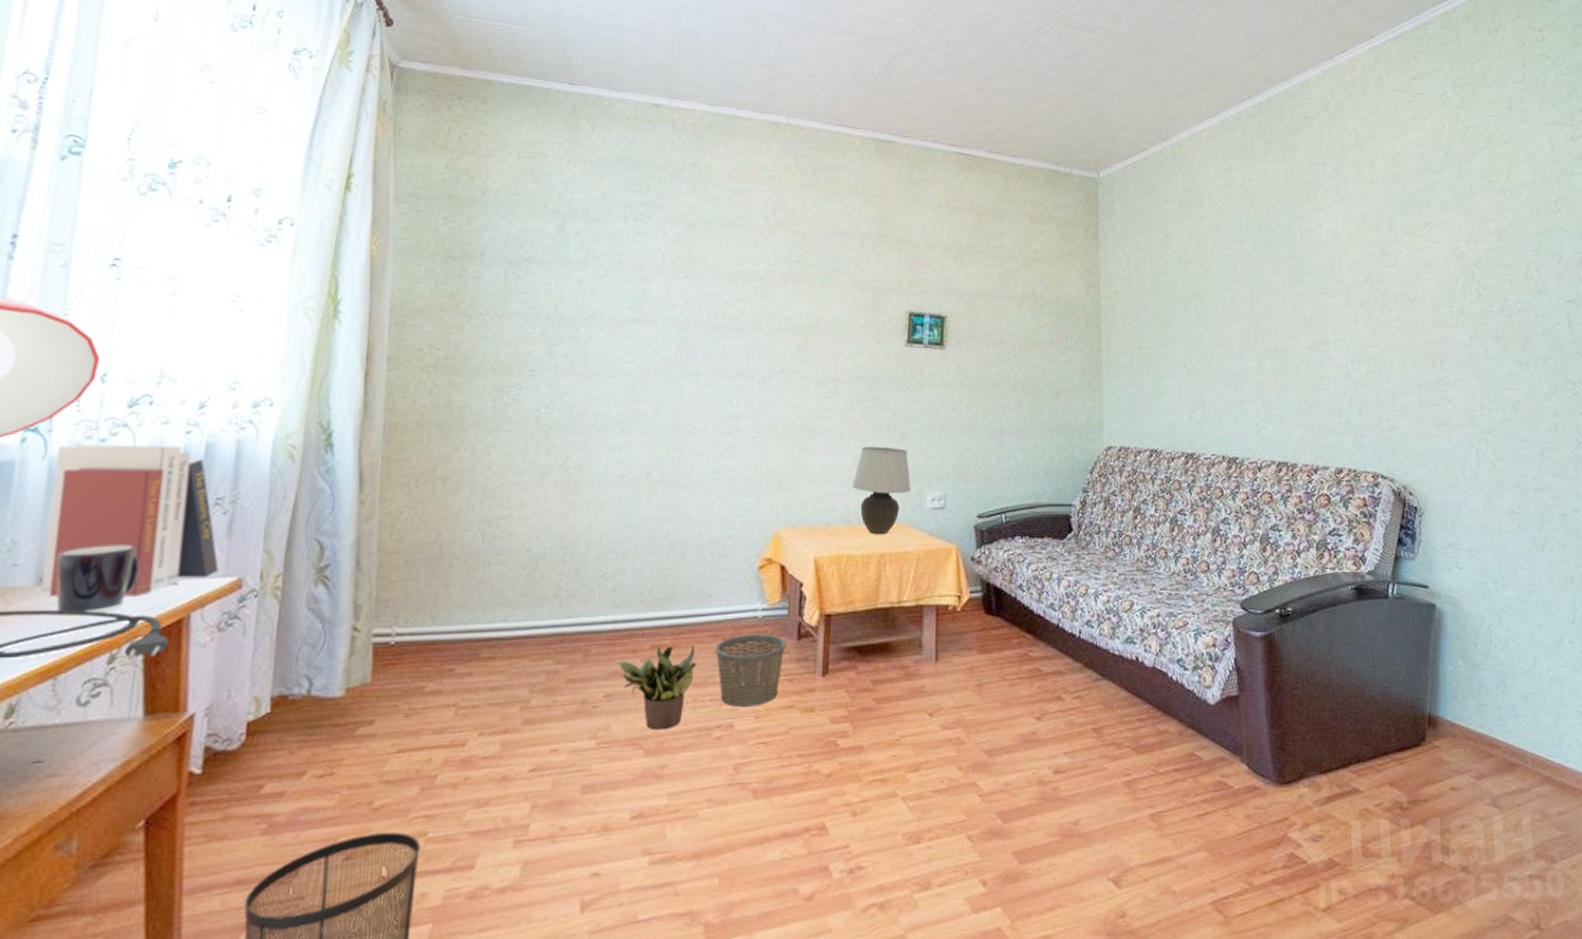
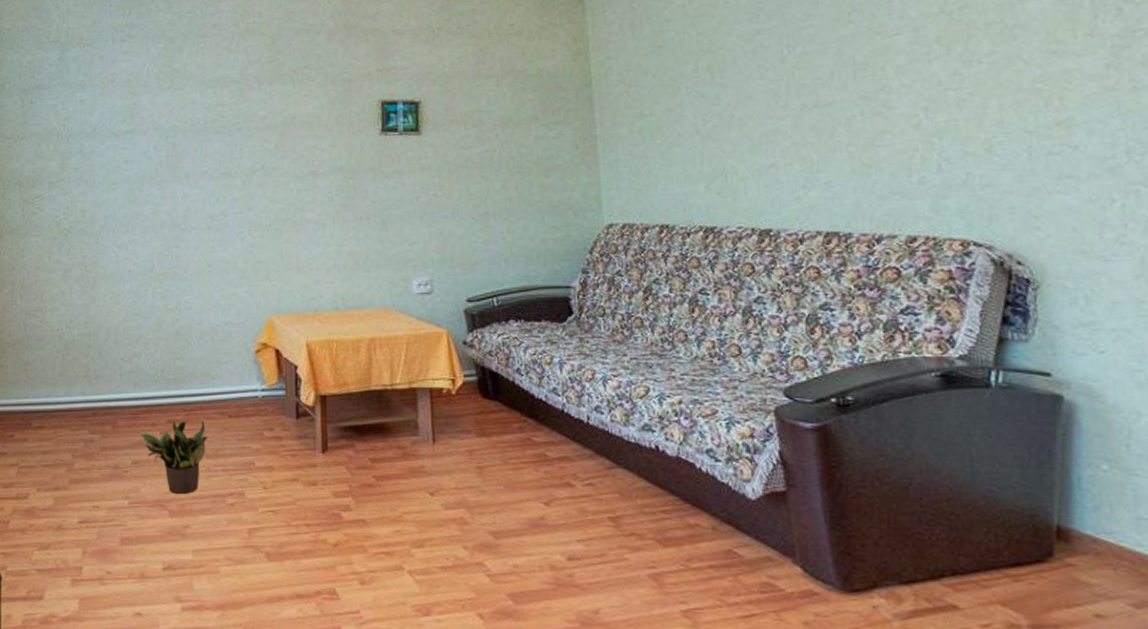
basket: present [715,634,786,707] -> none [222,412,286,478]
table lamp: present [852,446,911,535] -> none [337,234,396,321]

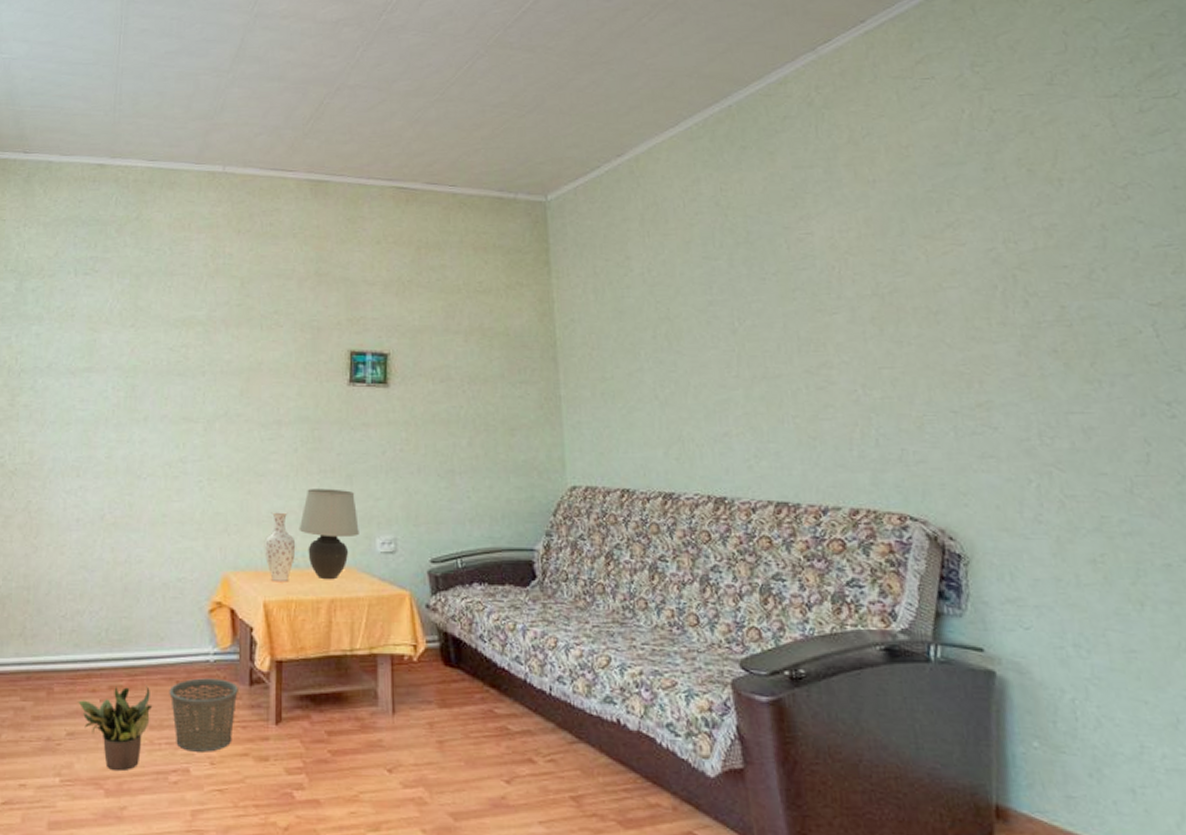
basket: none [222,412,286,478] -> present [169,678,238,752]
vase: none [304,258,335,324] -> present [264,512,296,583]
table lamp: none [337,234,396,321] -> present [299,489,359,580]

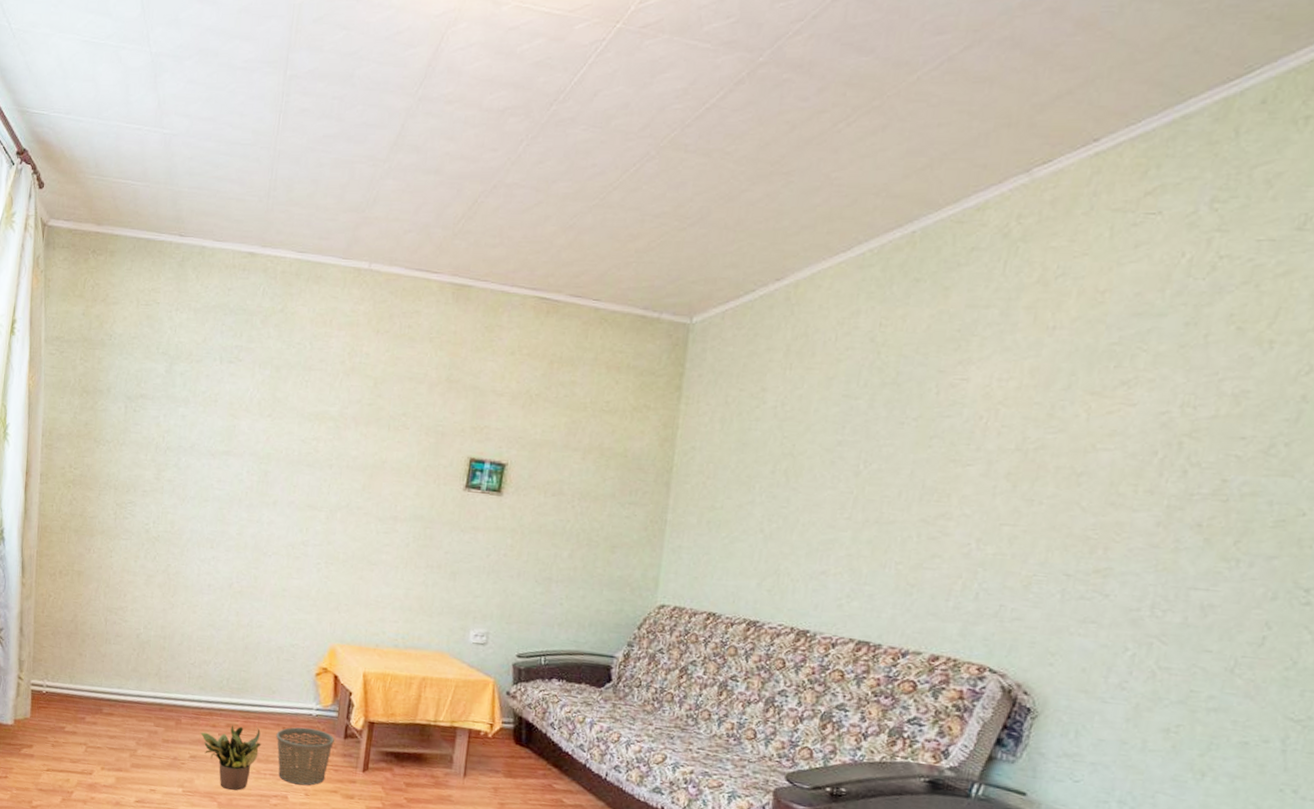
vase: present [264,512,296,583] -> none [368,597,398,659]
table lamp: present [299,489,359,580] -> none [401,580,457,661]

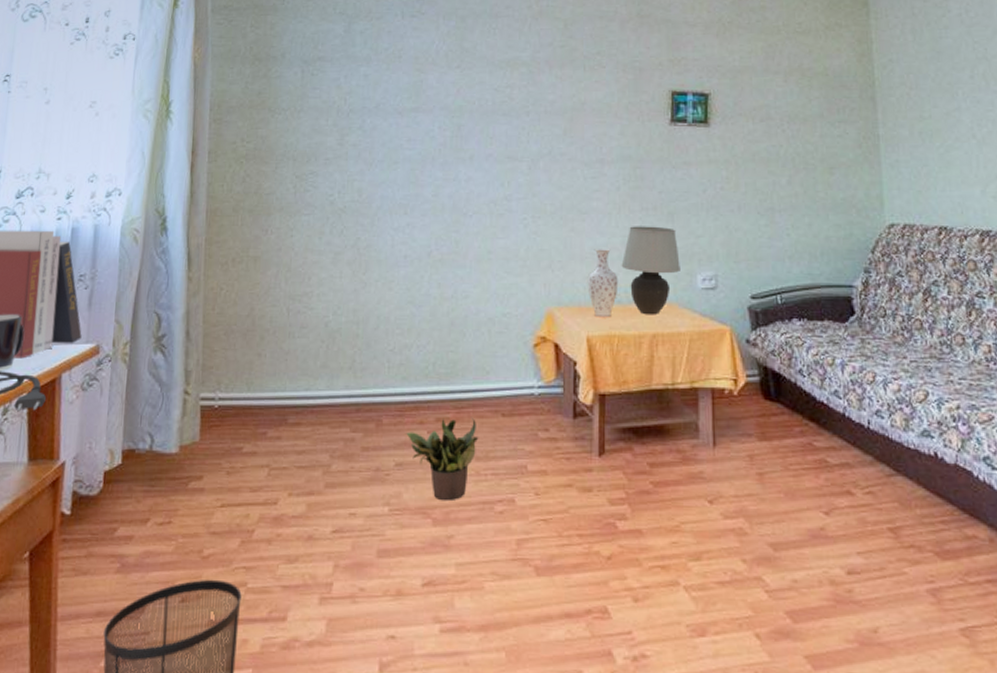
basket: present [276,727,334,786] -> none [495,411,562,483]
vase: none [368,597,398,659] -> present [587,249,619,318]
table lamp: none [401,580,457,661] -> present [621,226,680,315]

